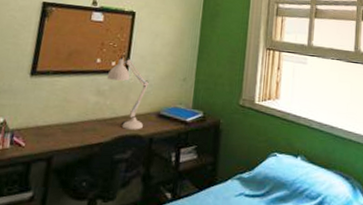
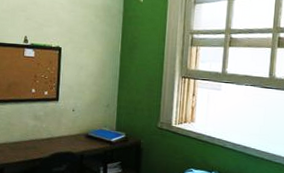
desk lamp: present [106,53,149,130] -> none [41,84,77,148]

